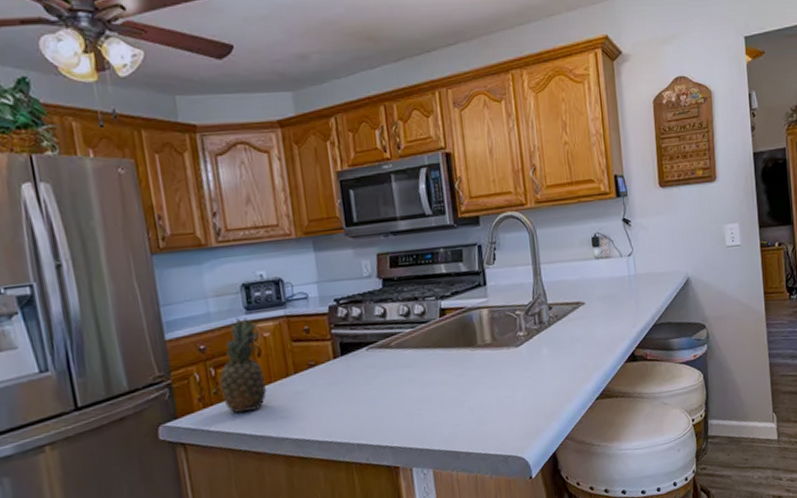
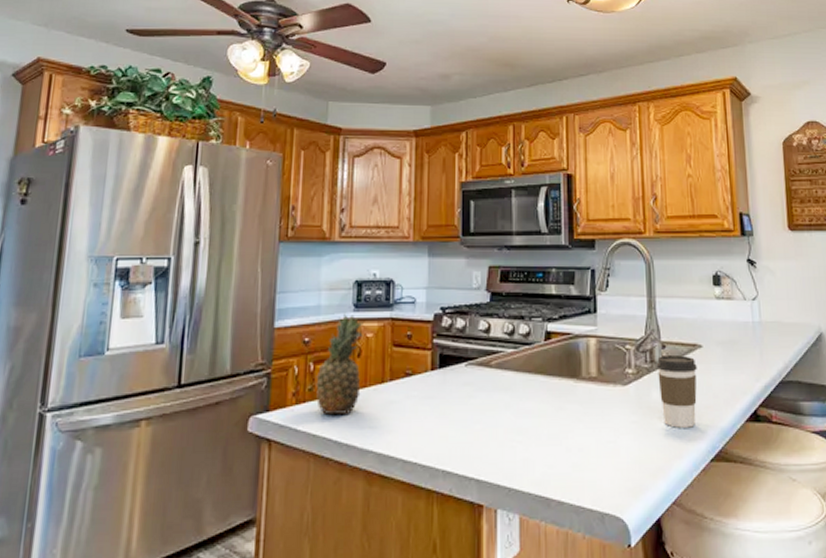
coffee cup: none [544,313,582,377] -> present [656,355,697,428]

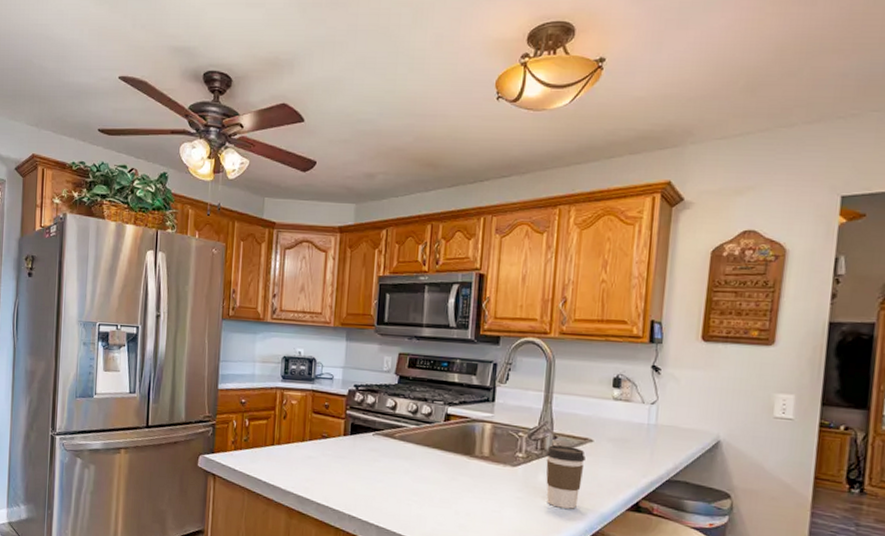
fruit: present [315,313,364,416] -> none [249,382,289,463]

